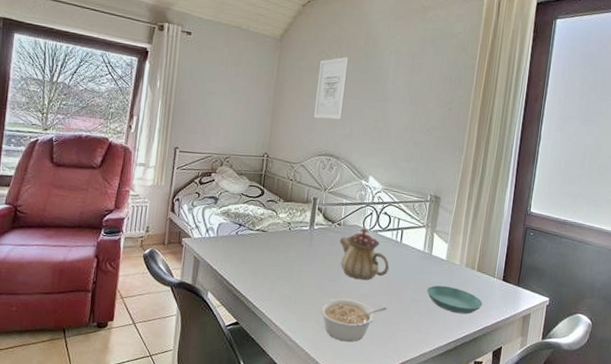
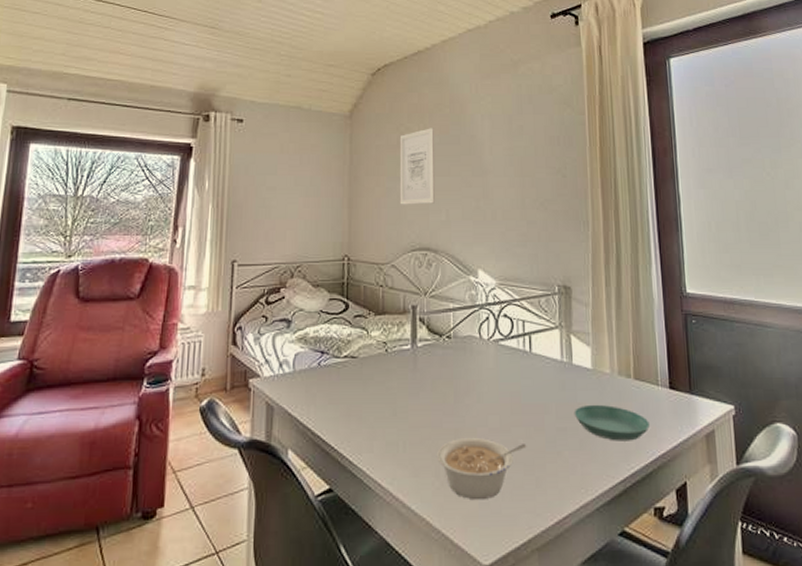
teapot: present [339,228,390,281] -> none [452,339,521,410]

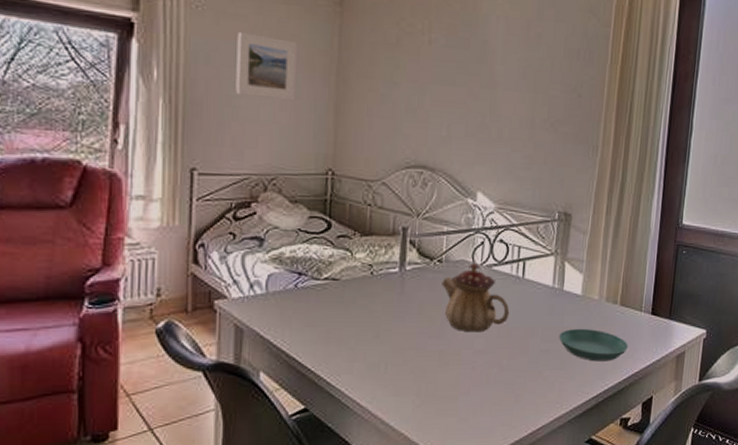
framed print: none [268,146,317,199] -> present [236,31,298,101]
wall art: present [399,128,436,205] -> none [395,26,442,117]
legume: present [437,437,527,500] -> none [419,358,510,416]
teapot: none [452,339,521,410] -> present [441,263,510,333]

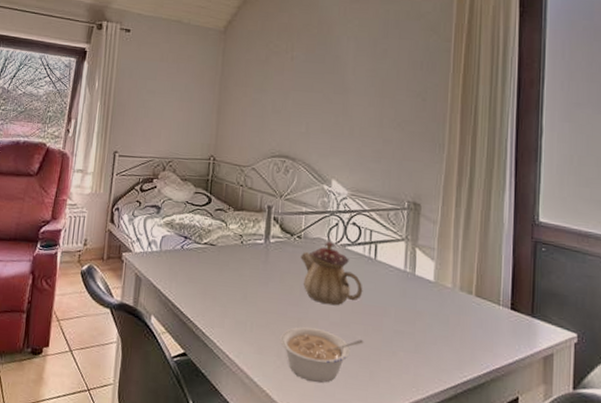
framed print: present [236,31,298,101] -> none [148,54,193,104]
legume: none [419,358,510,416] -> present [280,327,364,383]
saucer: present [558,328,628,362] -> none [412,313,487,352]

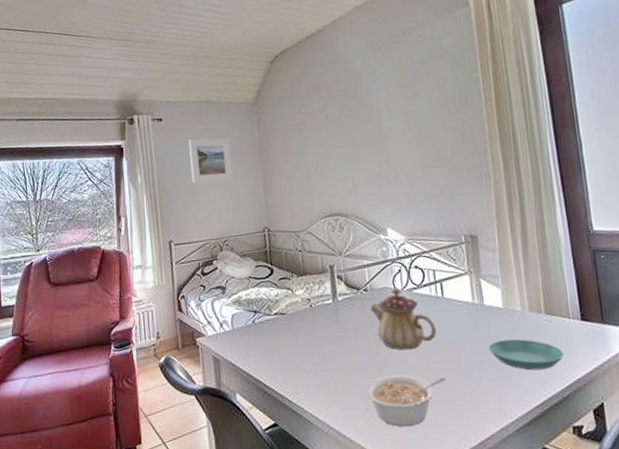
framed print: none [148,54,193,104] -> present [188,138,234,184]
saucer: none [412,313,487,352] -> present [488,339,564,371]

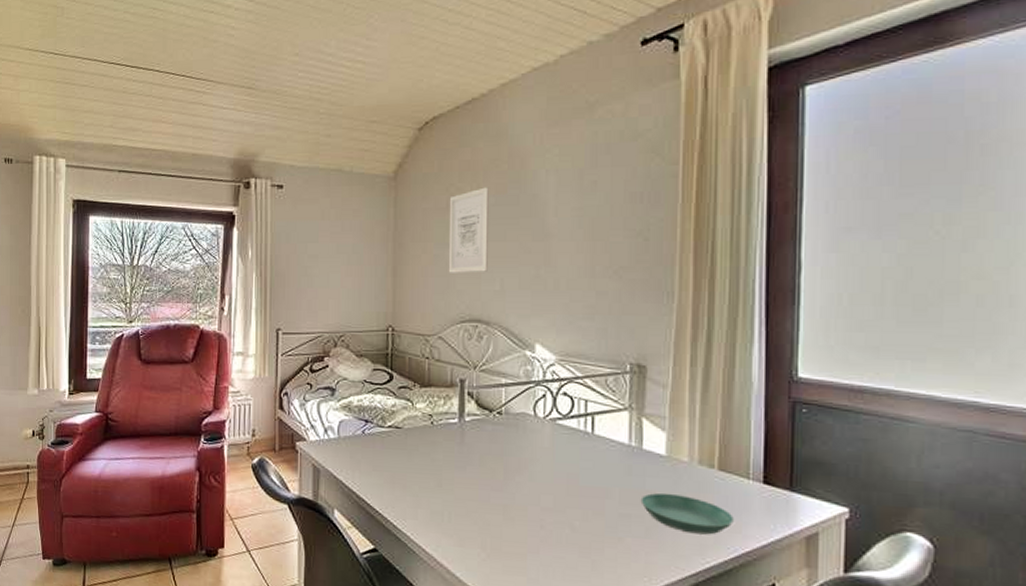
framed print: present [188,138,234,184] -> none [310,212,360,267]
wall art: none [302,104,341,178] -> present [448,187,490,273]
legume: present [365,374,447,428] -> none [484,514,583,576]
teapot: present [370,289,437,351] -> none [502,416,580,489]

